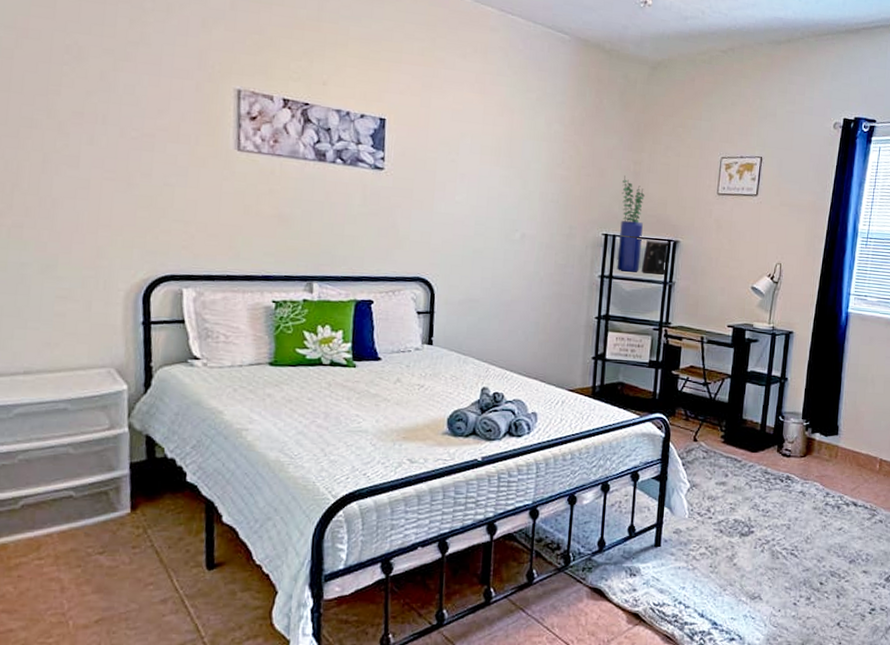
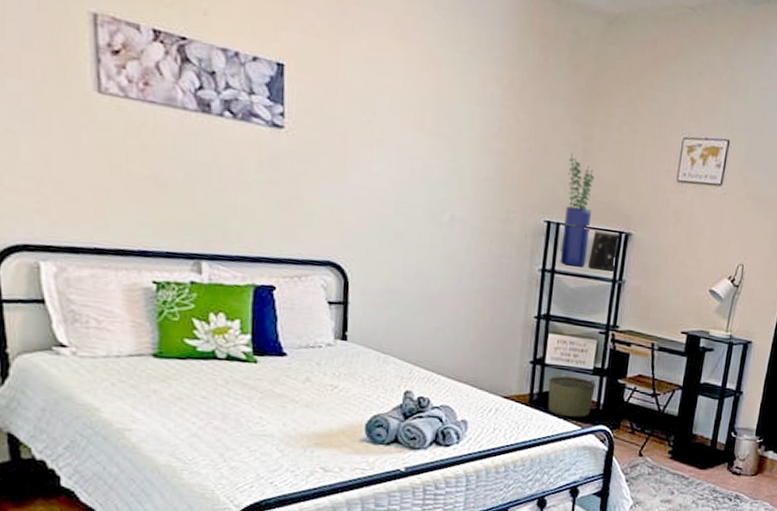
basket: none [609,369,652,407] -> present [547,376,596,418]

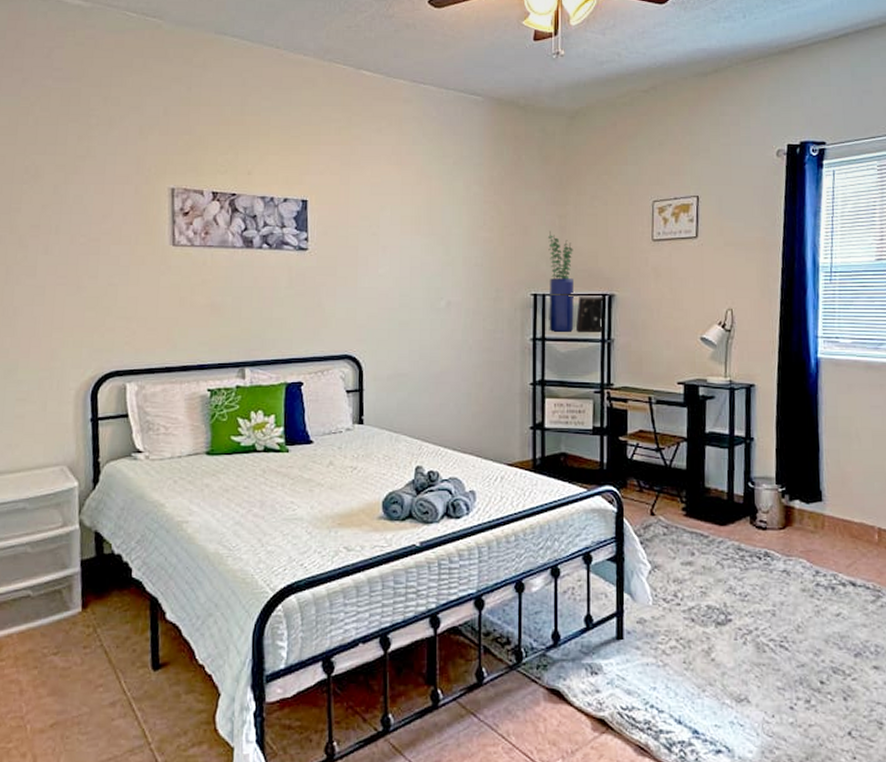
basket: present [547,376,596,418] -> none [549,439,597,479]

